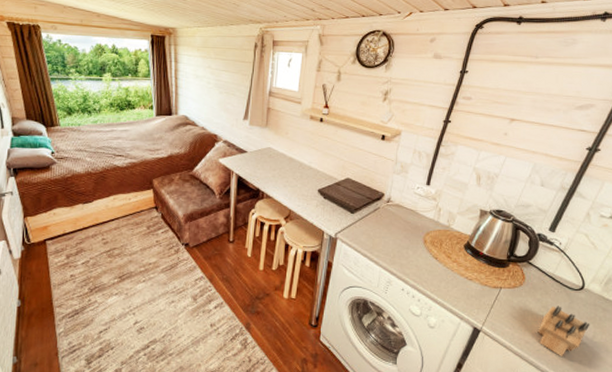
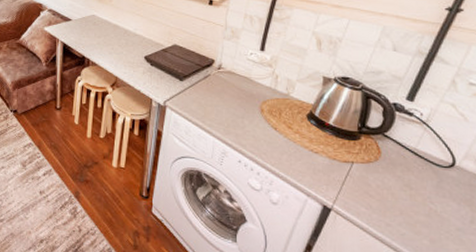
knife block: present [537,306,590,356] -> none [400,184,466,243]

